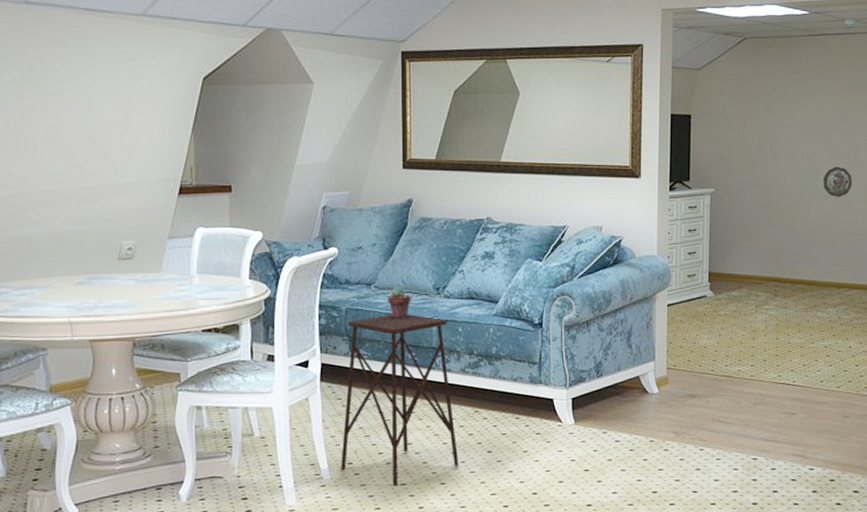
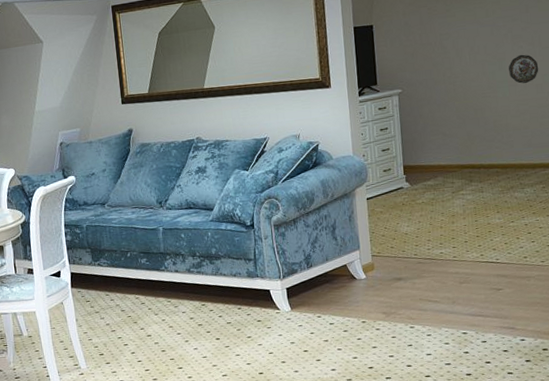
side table: present [341,313,459,487] -> none [89,225,193,372]
potted succulent: present [388,286,411,318] -> none [119,203,139,231]

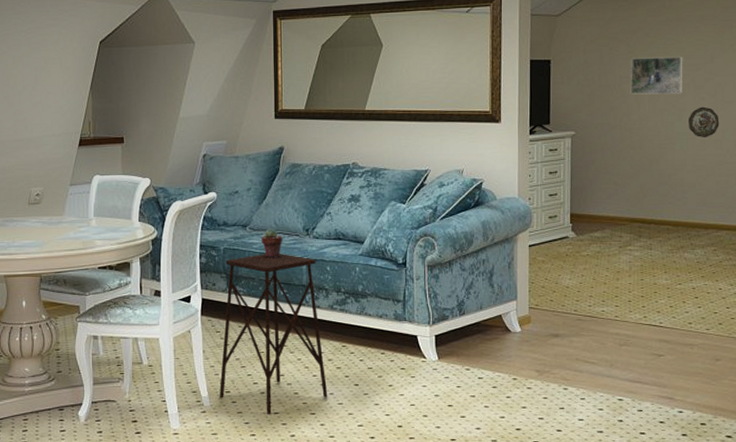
side table: none [89,225,193,372] -> present [219,253,328,415]
potted succulent: none [119,203,139,231] -> present [262,228,283,258]
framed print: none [449,9,501,50] -> present [630,56,683,95]

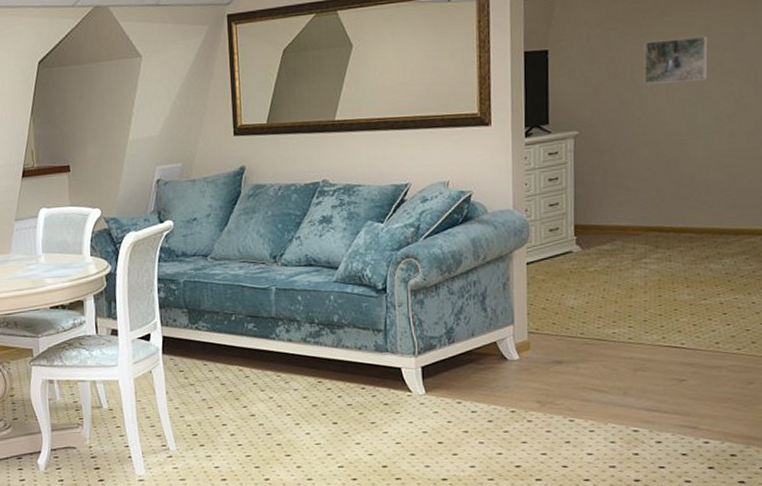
side table: present [219,253,328,415] -> none [185,283,304,458]
potted succulent: present [262,228,283,258] -> none [224,256,248,289]
decorative plate: present [689,106,720,137] -> none [714,93,752,130]

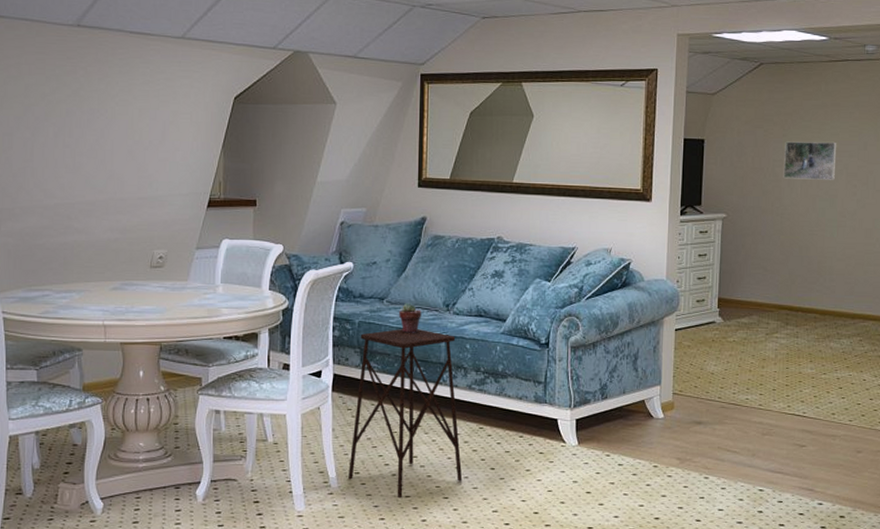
side table: none [185,283,304,458] -> present [348,328,463,498]
potted succulent: none [224,256,248,289] -> present [399,302,422,333]

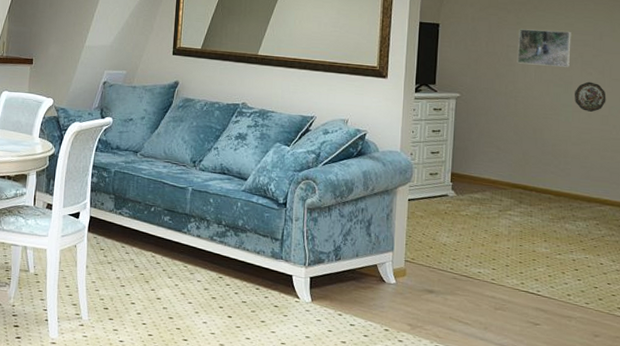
side table: present [348,328,463,498] -> none [98,180,202,336]
potted succulent: present [399,302,422,333] -> none [150,156,171,185]
decorative plate: none [840,194,870,226] -> present [575,81,606,112]

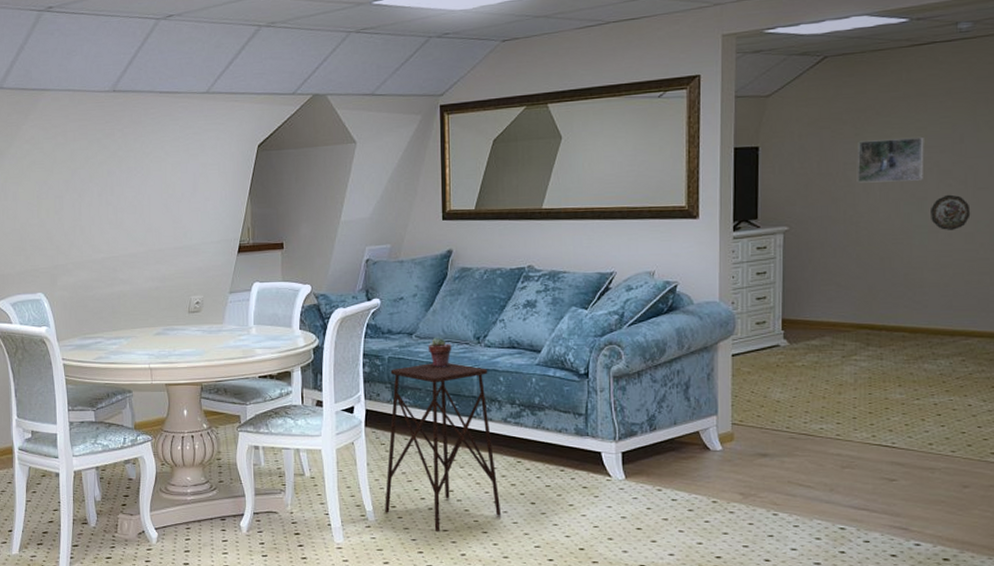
side table: none [98,180,202,336] -> present [385,362,502,532]
potted succulent: none [150,156,171,185] -> present [429,336,452,367]

